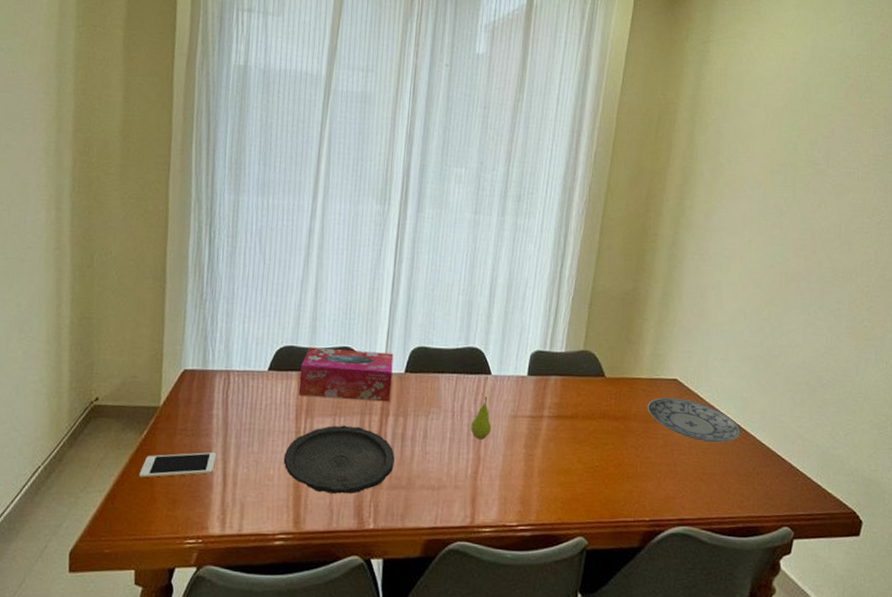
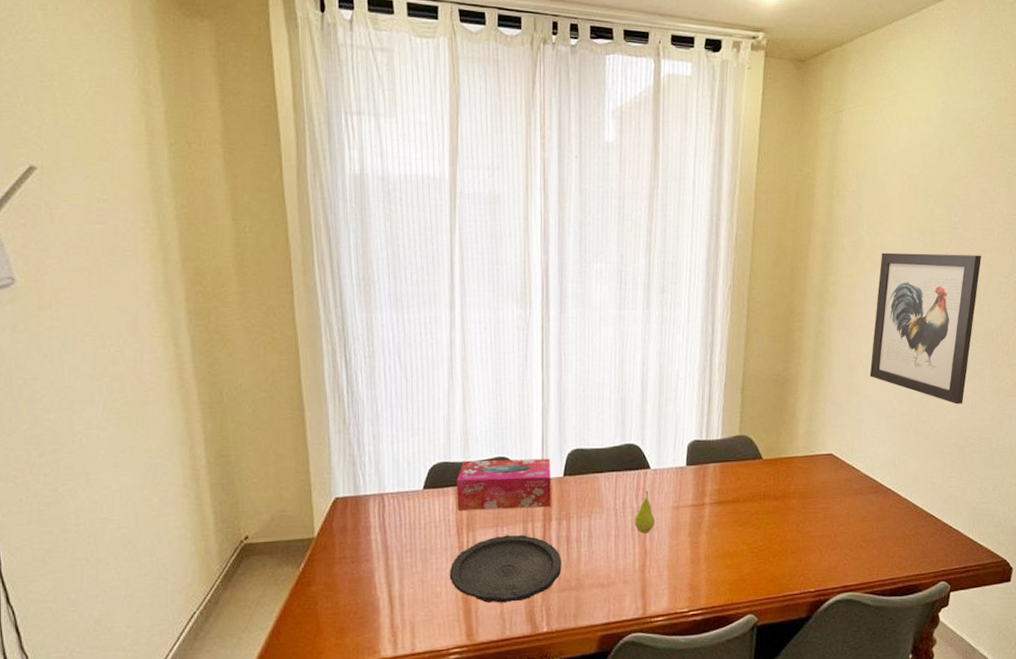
cell phone: present [138,452,216,478] -> none [301,577,379,611]
plate: present [647,397,741,443] -> none [805,472,896,511]
wall art: none [721,181,845,343] -> present [869,252,982,404]

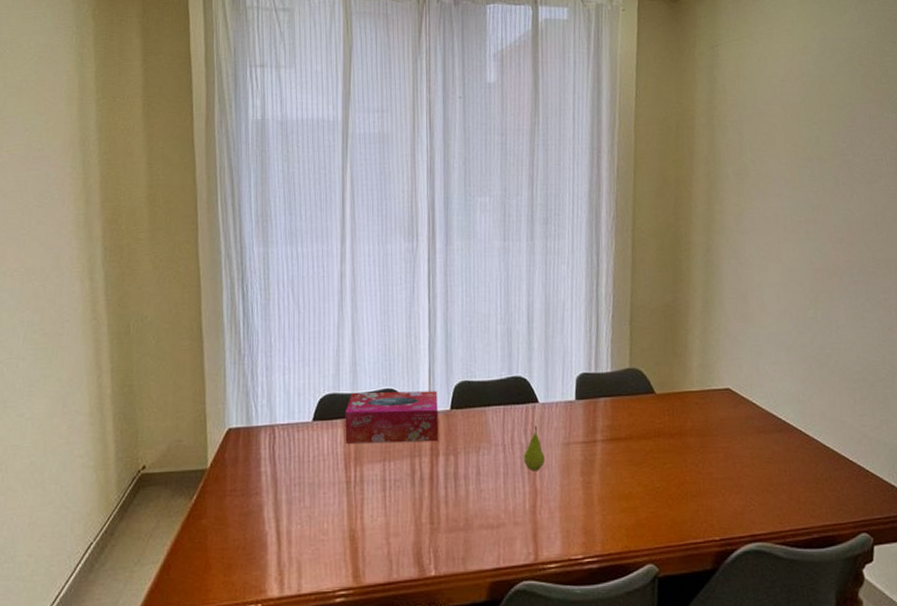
plate: present [449,535,562,603] -> none [336,470,450,543]
wall art: present [869,252,982,404] -> none [764,180,876,336]

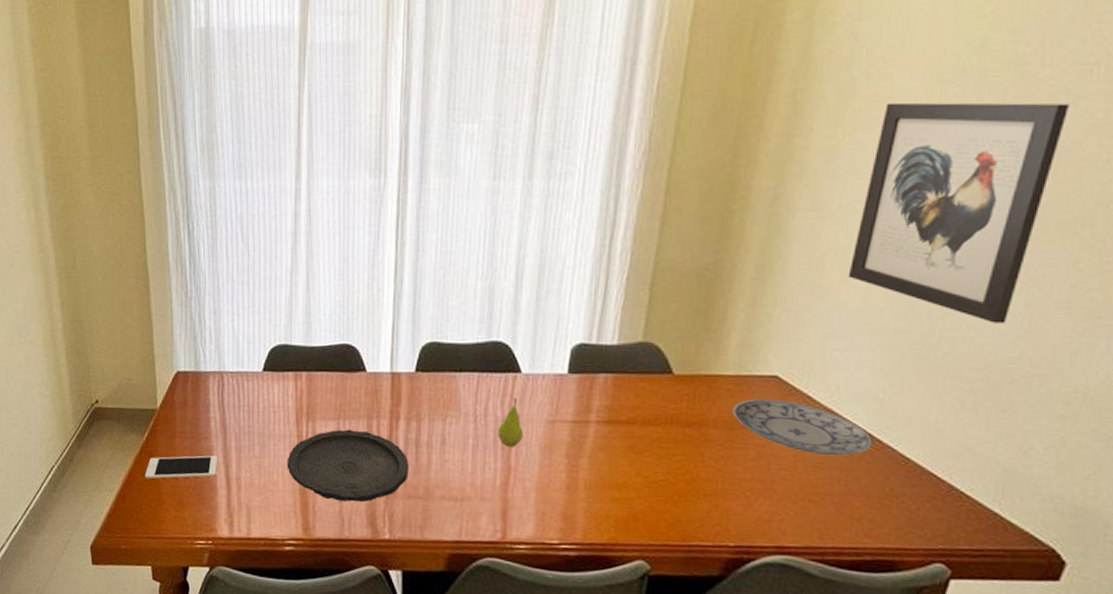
cell phone: none [192,511,268,545] -> present [144,455,217,479]
plate: none [336,470,450,543] -> present [287,429,409,502]
tissue box: present [345,391,439,444] -> none [297,345,401,405]
plate: none [702,408,803,451] -> present [732,399,874,456]
wall art: none [764,180,876,336] -> present [848,102,1071,324]

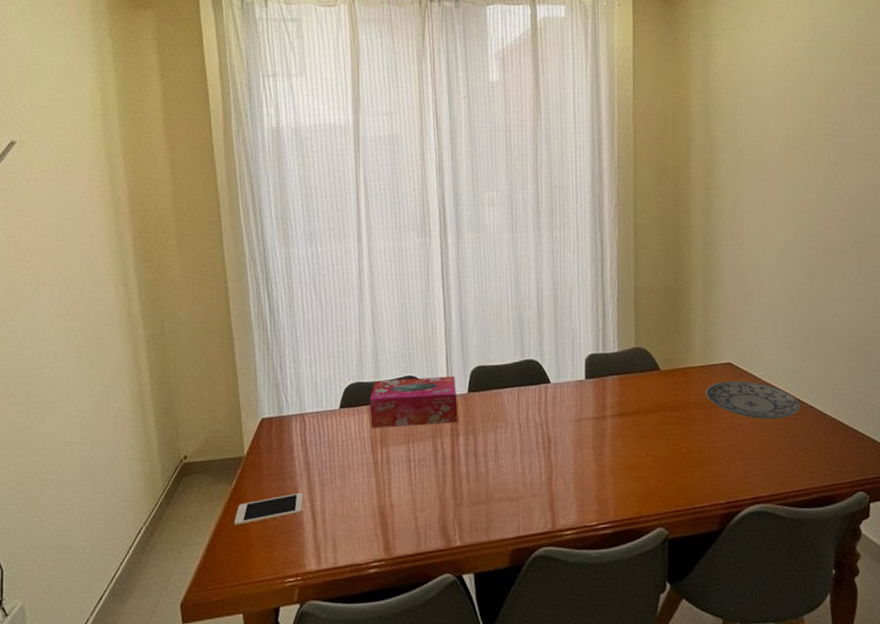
plate: present [287,429,409,502] -> none [366,450,471,518]
tissue box: none [297,345,401,405] -> present [369,376,458,428]
fruit: present [498,398,523,447] -> none [539,405,558,447]
wall art: present [848,102,1071,324] -> none [761,160,867,309]

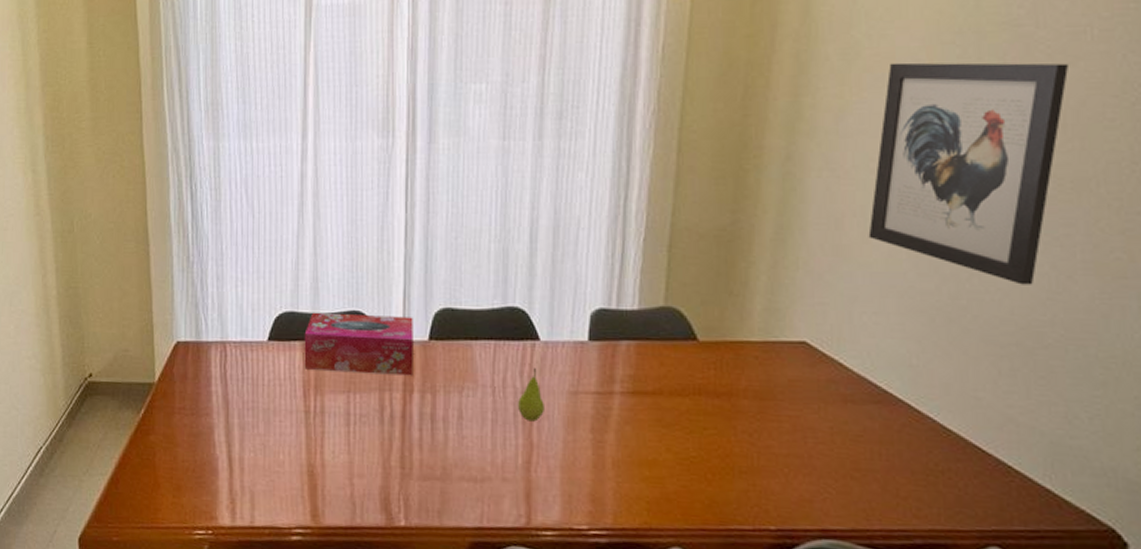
cell phone: present [234,493,303,526] -> none [140,434,219,461]
fruit: none [539,405,558,447] -> present [518,368,544,422]
plate: present [705,380,802,420] -> none [762,367,913,428]
wall art: none [761,160,867,309] -> present [868,62,1070,285]

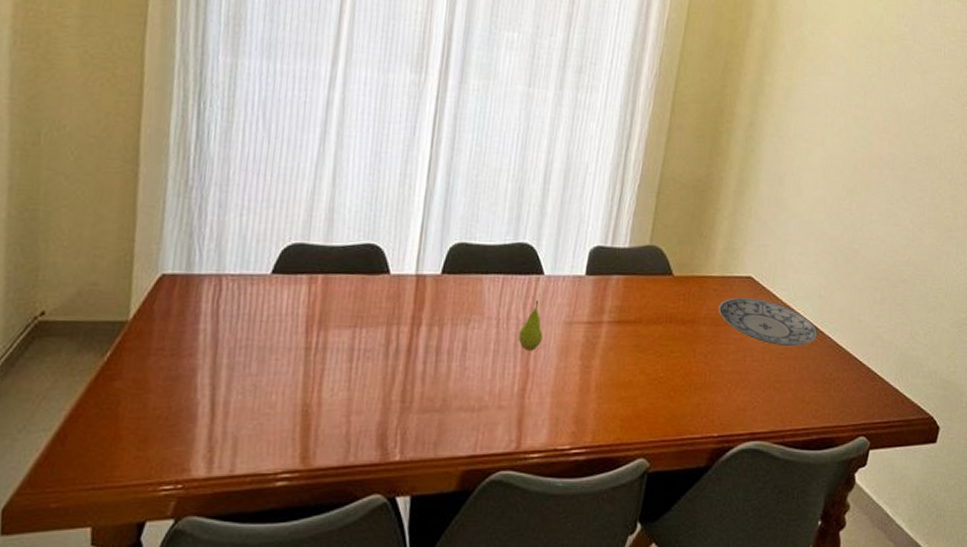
tissue box: present [304,312,413,376] -> none [309,244,428,309]
plate: none [762,367,913,428] -> present [718,297,818,347]
wall art: present [868,62,1070,285] -> none [800,56,931,234]

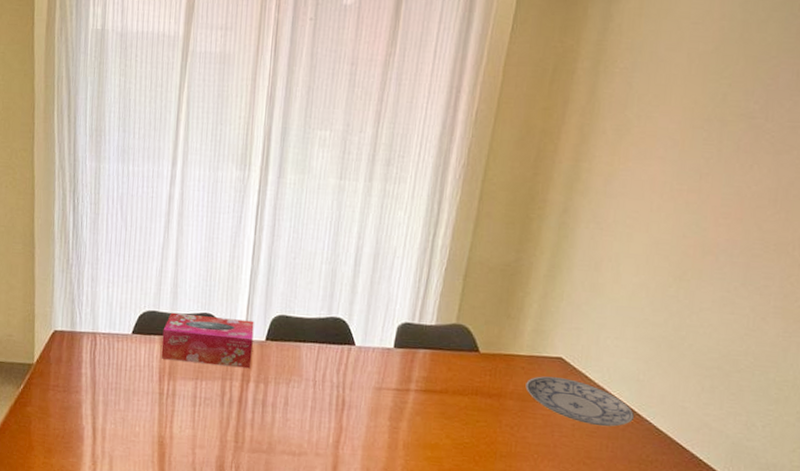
tissue box: none [309,244,428,309] -> present [161,312,254,369]
fruit: present [519,301,542,351] -> none [333,367,354,410]

